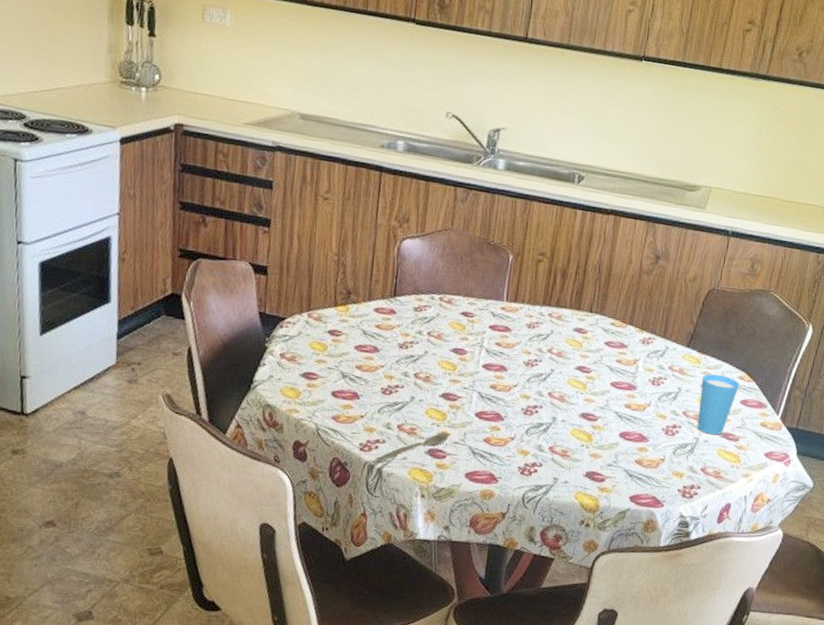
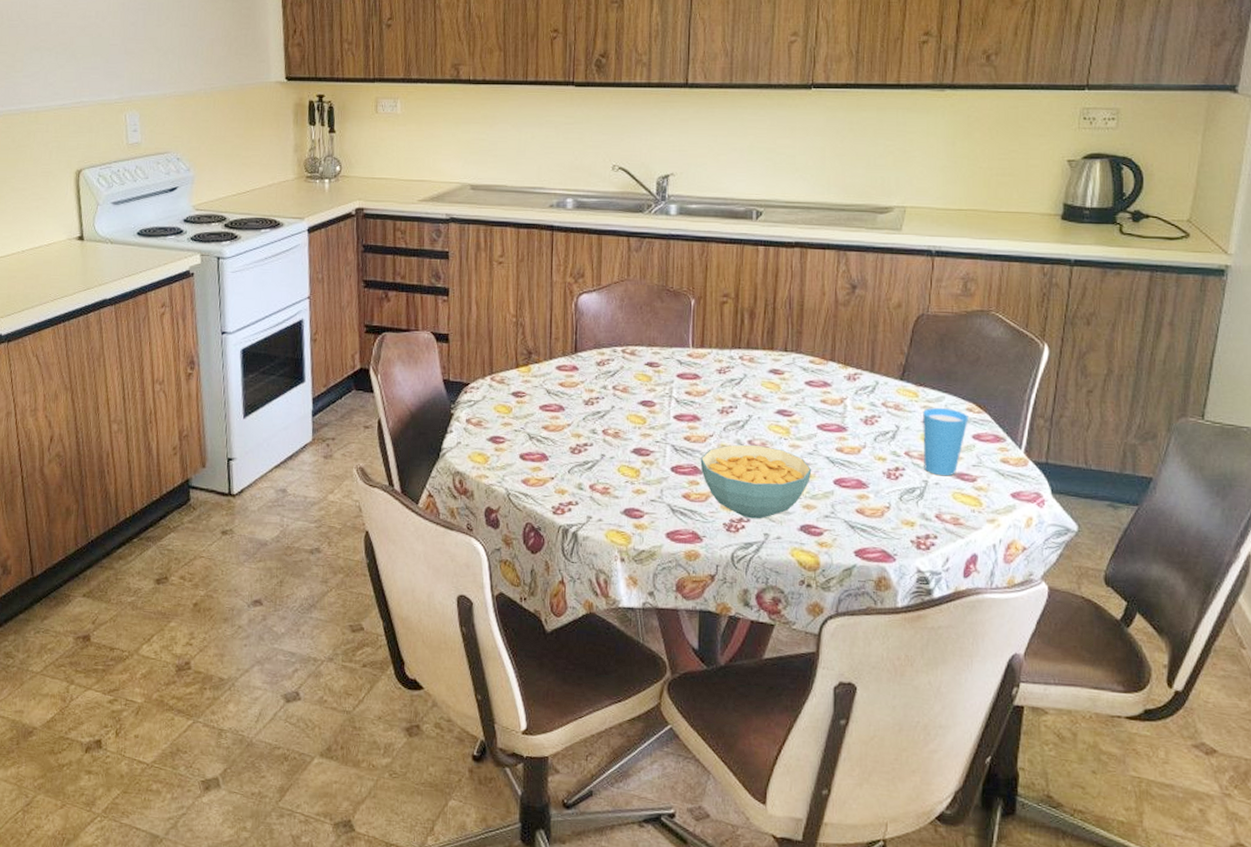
spoon: present [375,432,449,462] -> none [569,489,645,525]
cereal bowl: none [503,395,602,465] -> present [700,444,812,519]

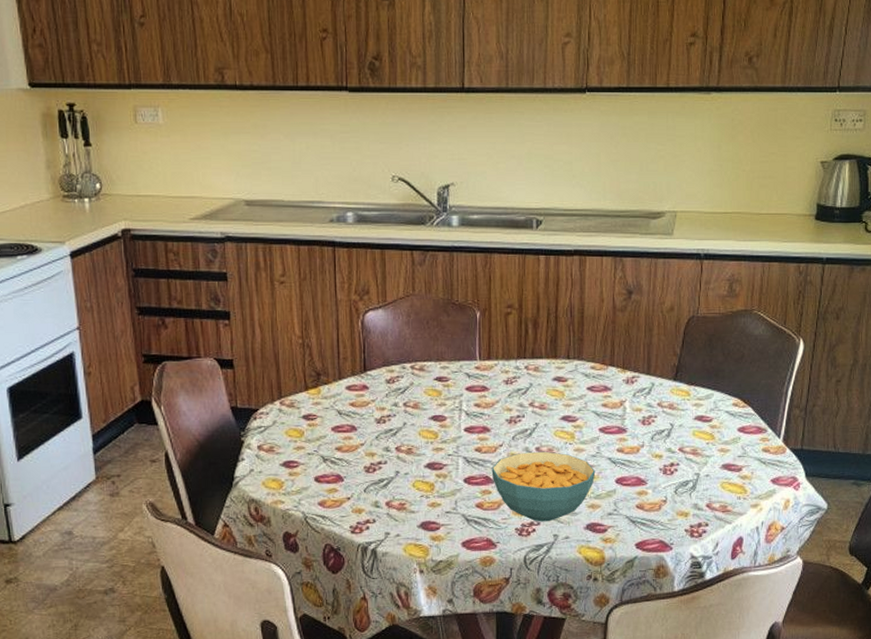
cup: present [923,407,968,476] -> none [694,404,734,468]

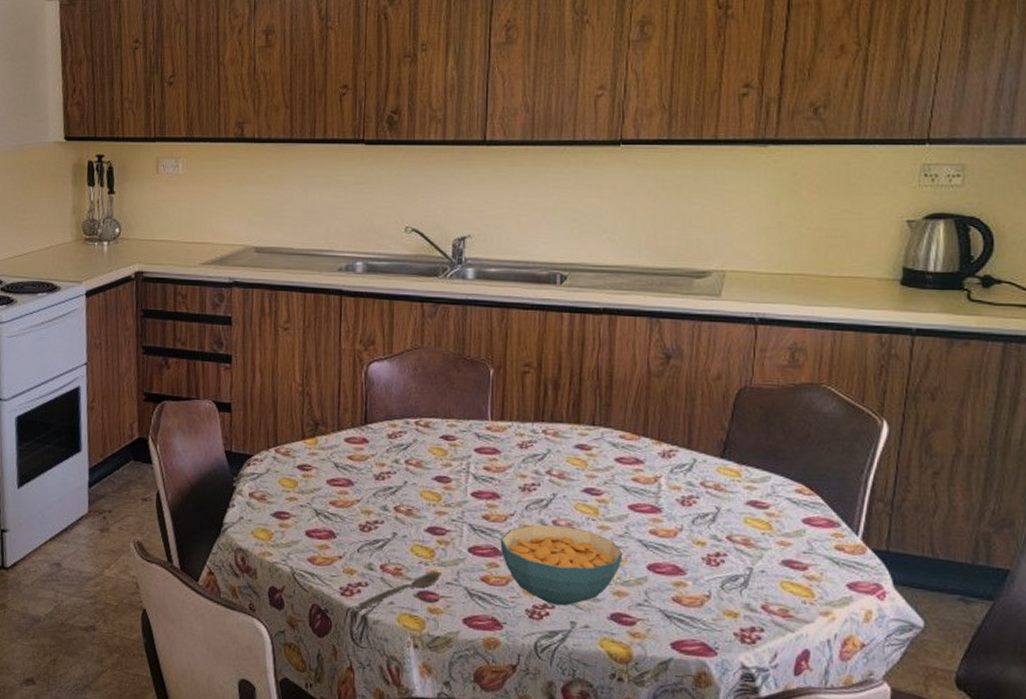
spoon: none [368,502,440,542] -> present [358,571,440,608]

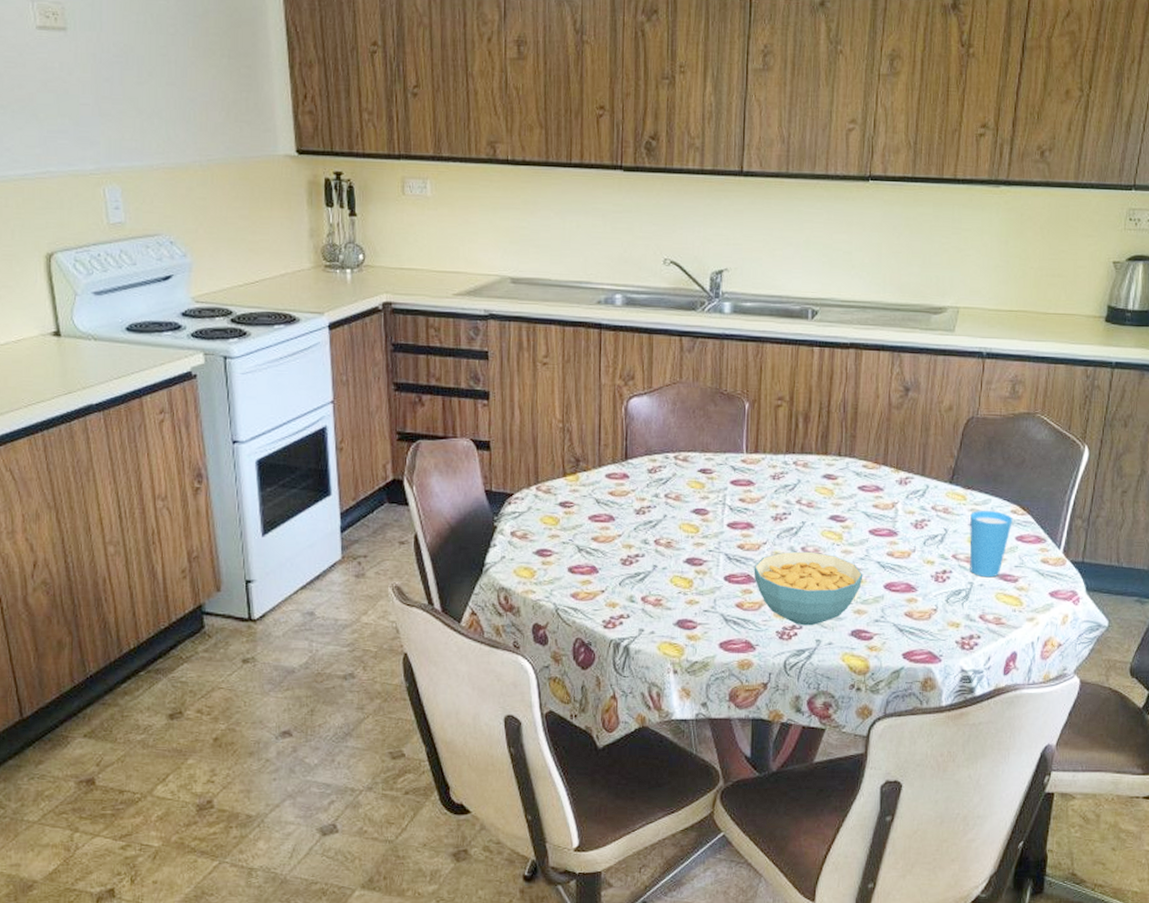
spoon: present [358,571,440,608] -> none [620,600,698,639]
cup: none [747,488,798,564] -> present [969,510,1013,578]

